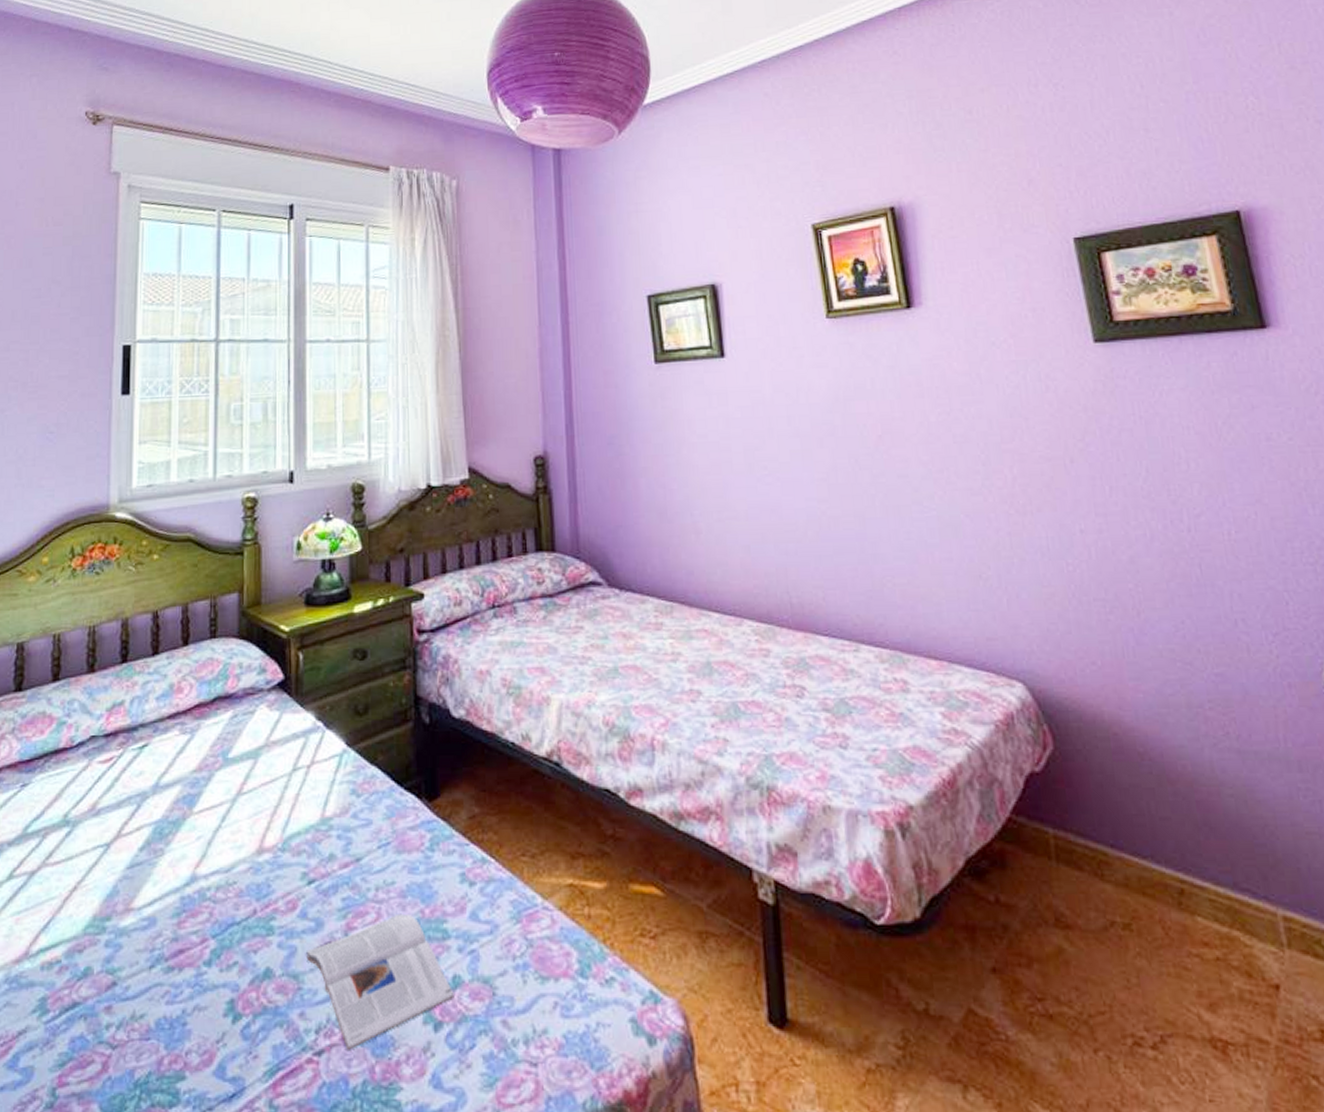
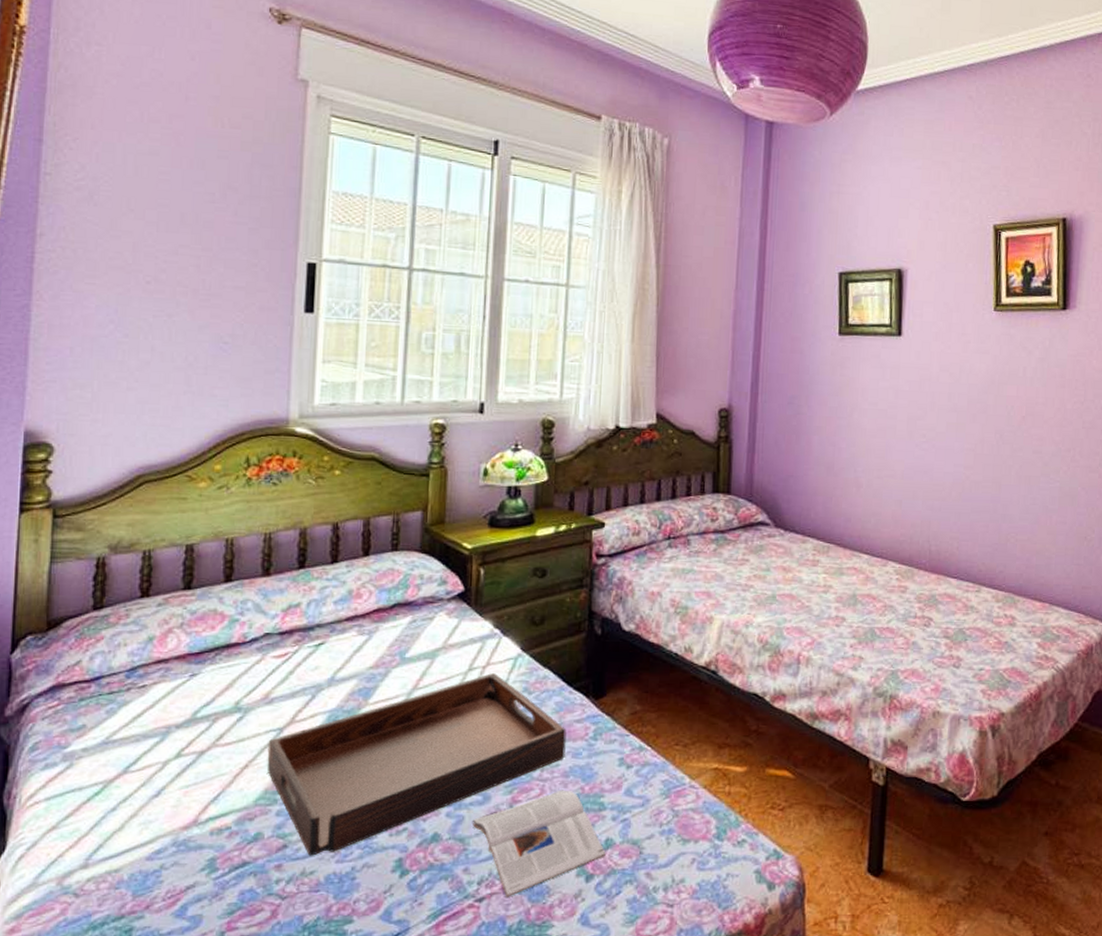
serving tray: none [95,773,401,996] -> present [267,673,566,856]

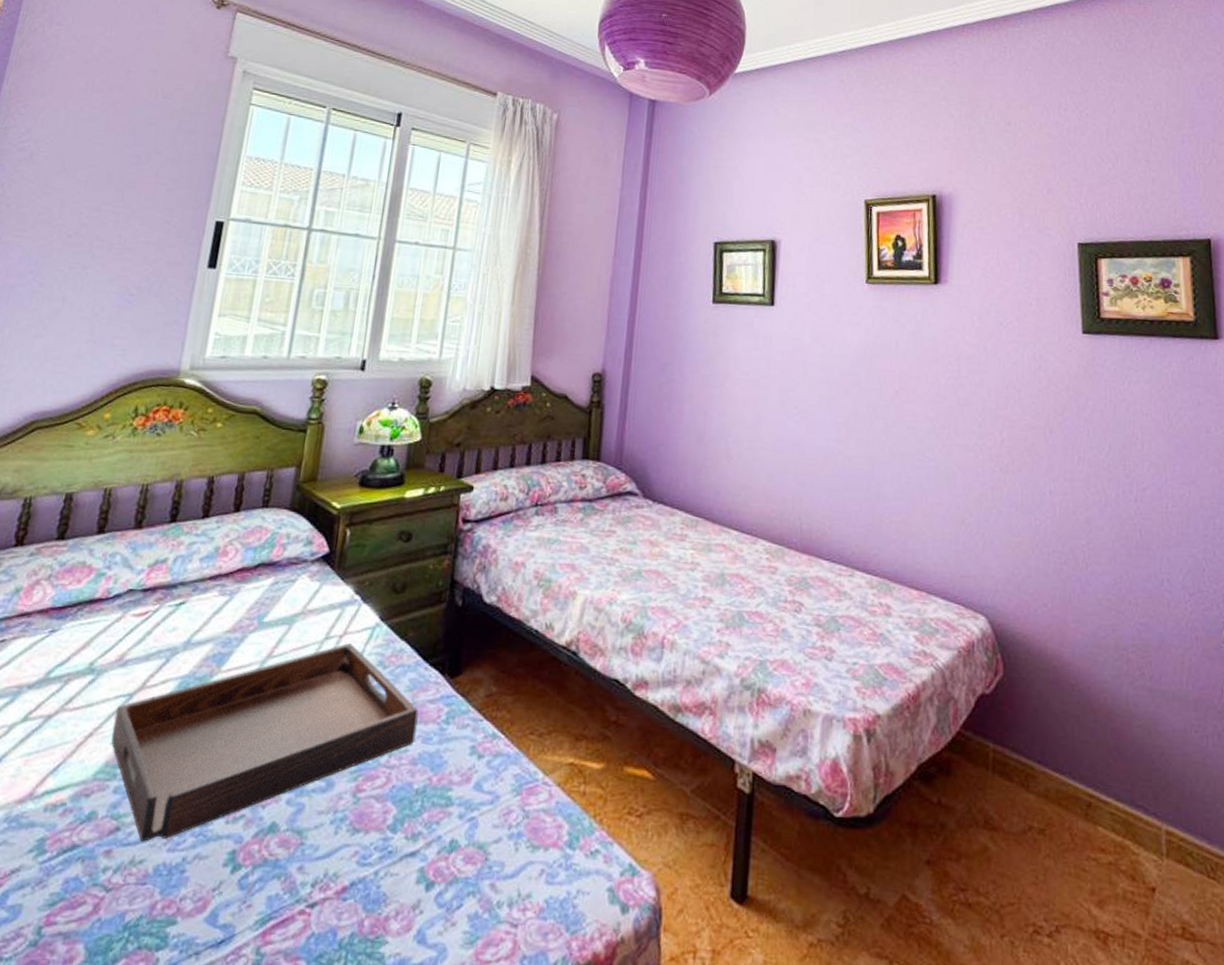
magazine: present [473,790,606,897] -> none [312,779,449,904]

